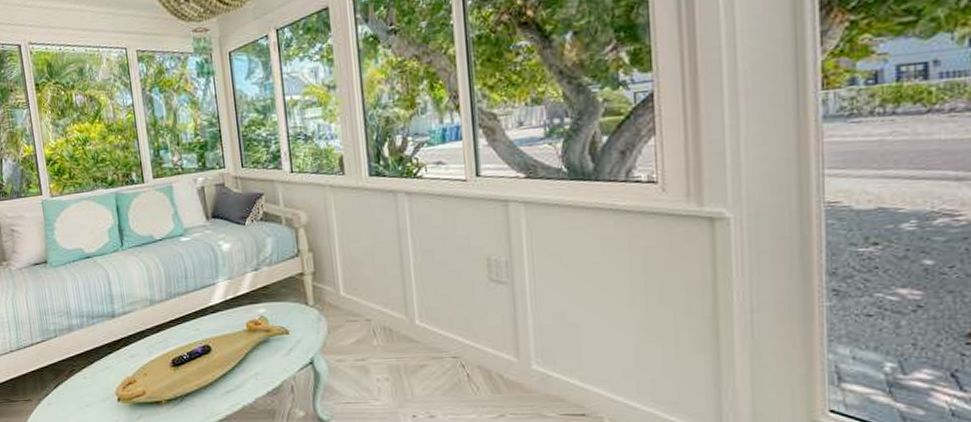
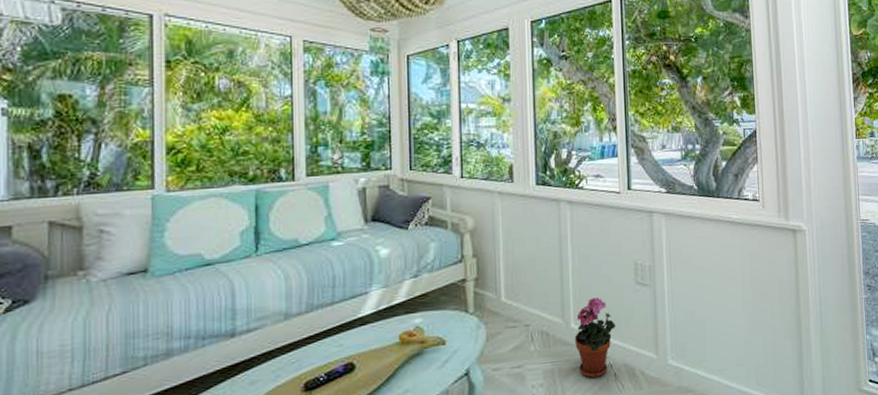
potted plant: none [420,294,467,378] -> present [575,297,615,379]

